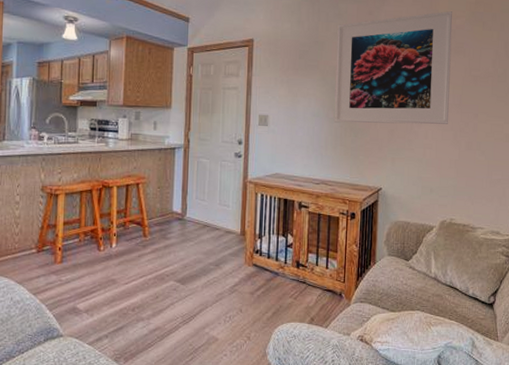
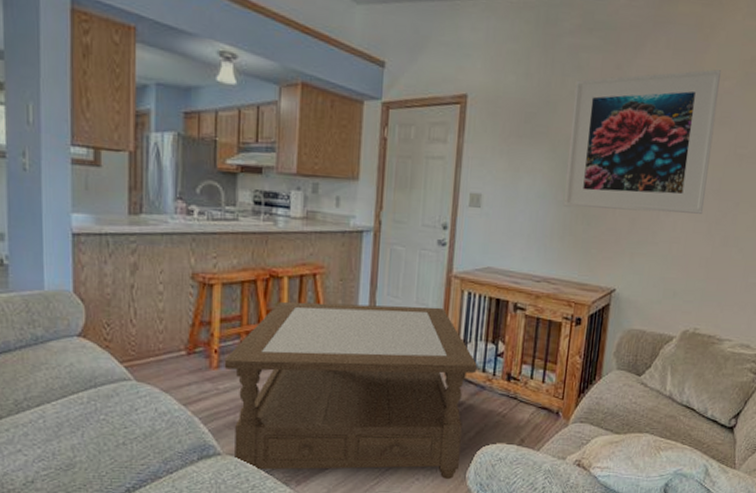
coffee table: none [66,206,271,355] -> present [224,302,477,480]

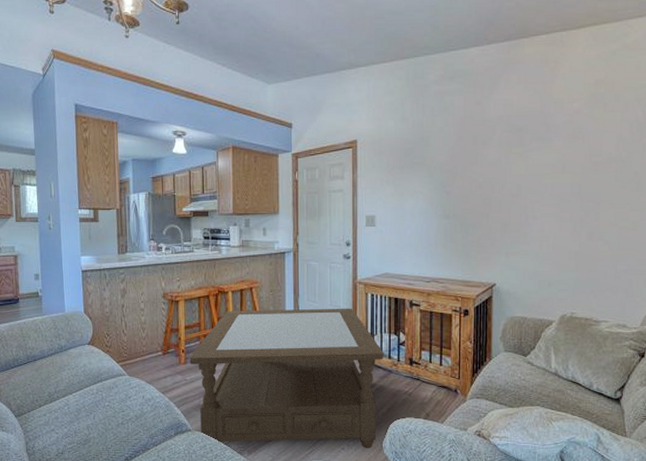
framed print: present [564,69,721,214] -> none [443,95,570,219]

